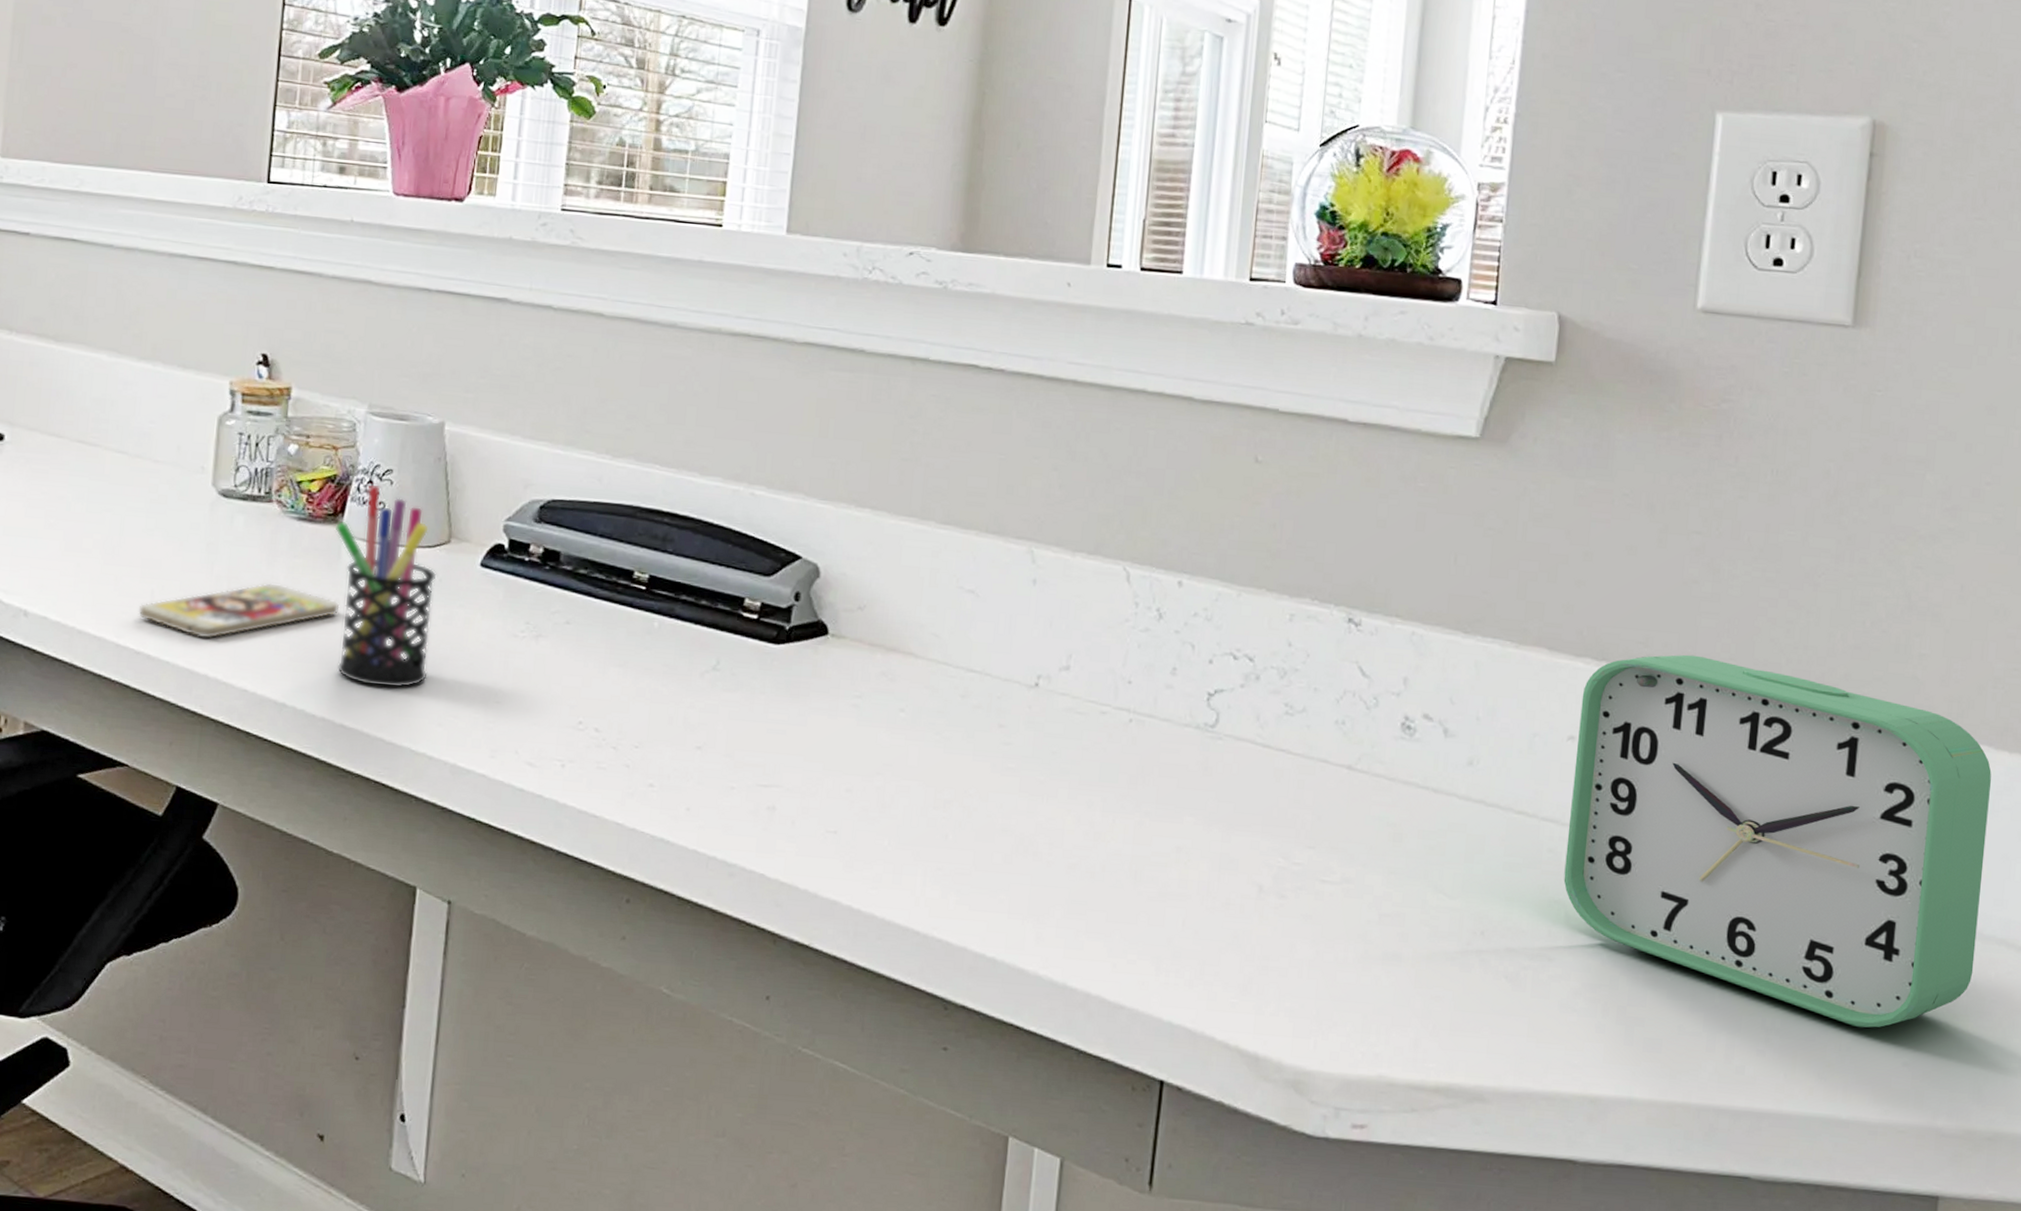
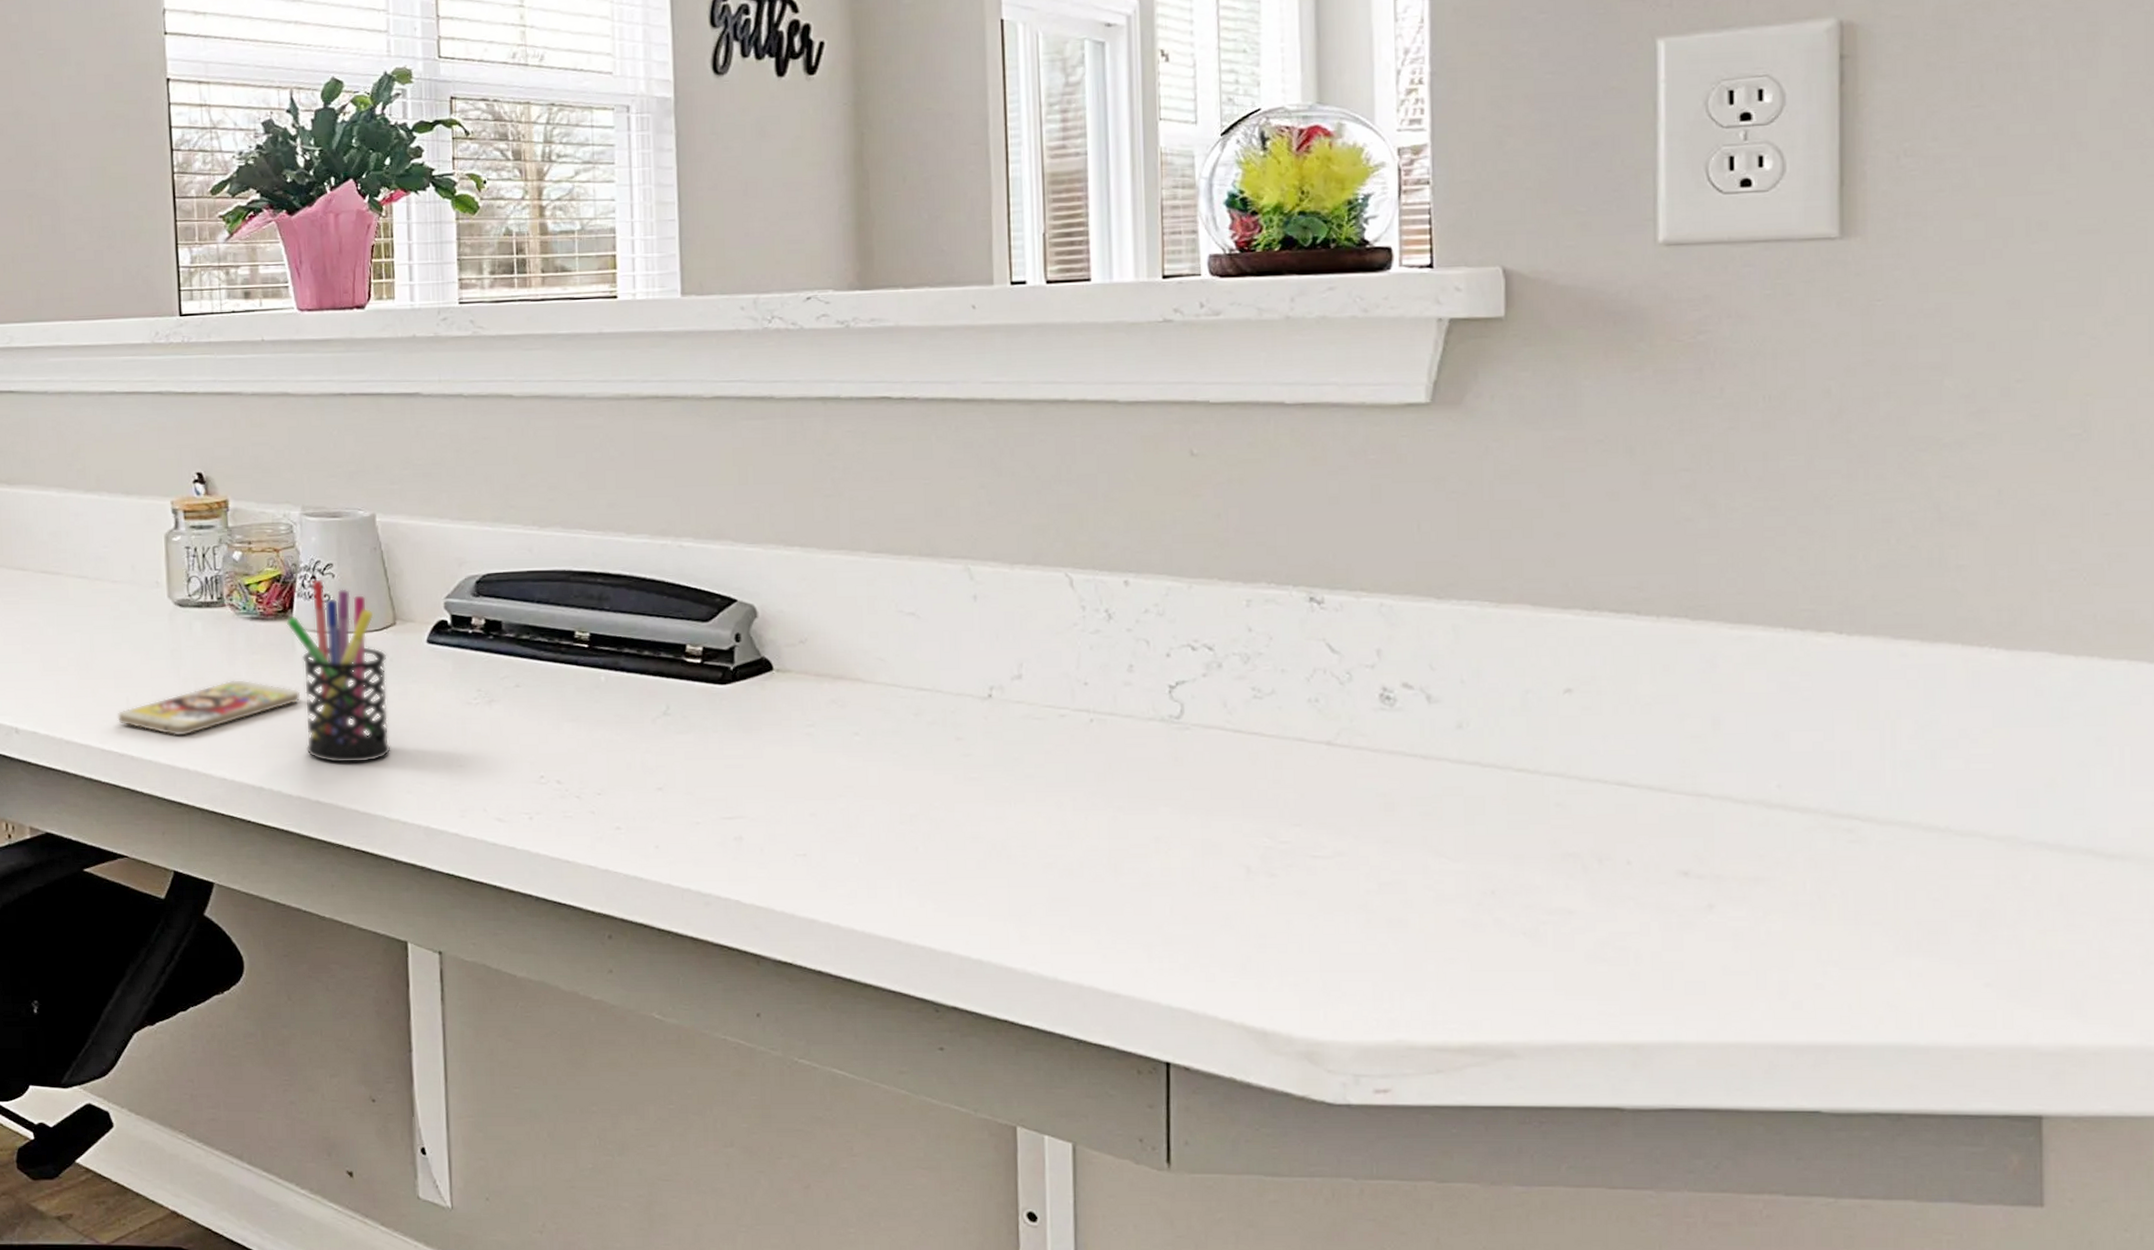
alarm clock: present [1563,654,1992,1028] -> none [1575,594,2057,953]

